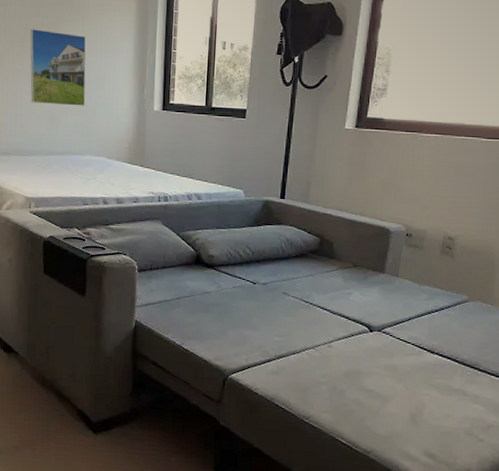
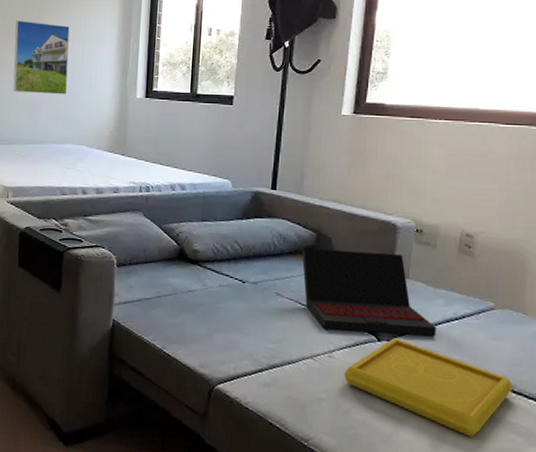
laptop: none [306,252,420,327] -> present [301,248,437,337]
serving tray: none [341,328,480,408] -> present [344,338,514,437]

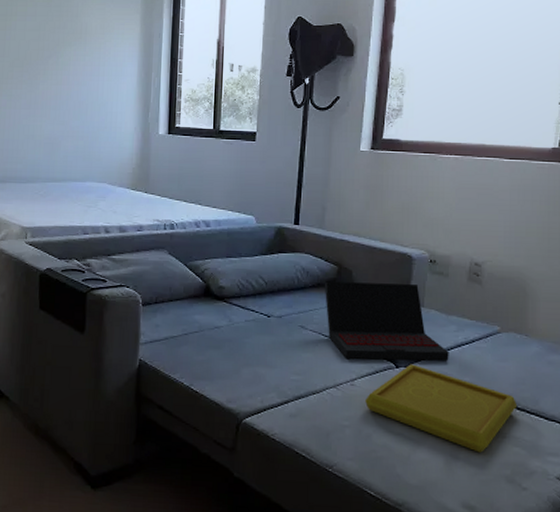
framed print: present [13,20,70,95] -> none [29,53,88,131]

